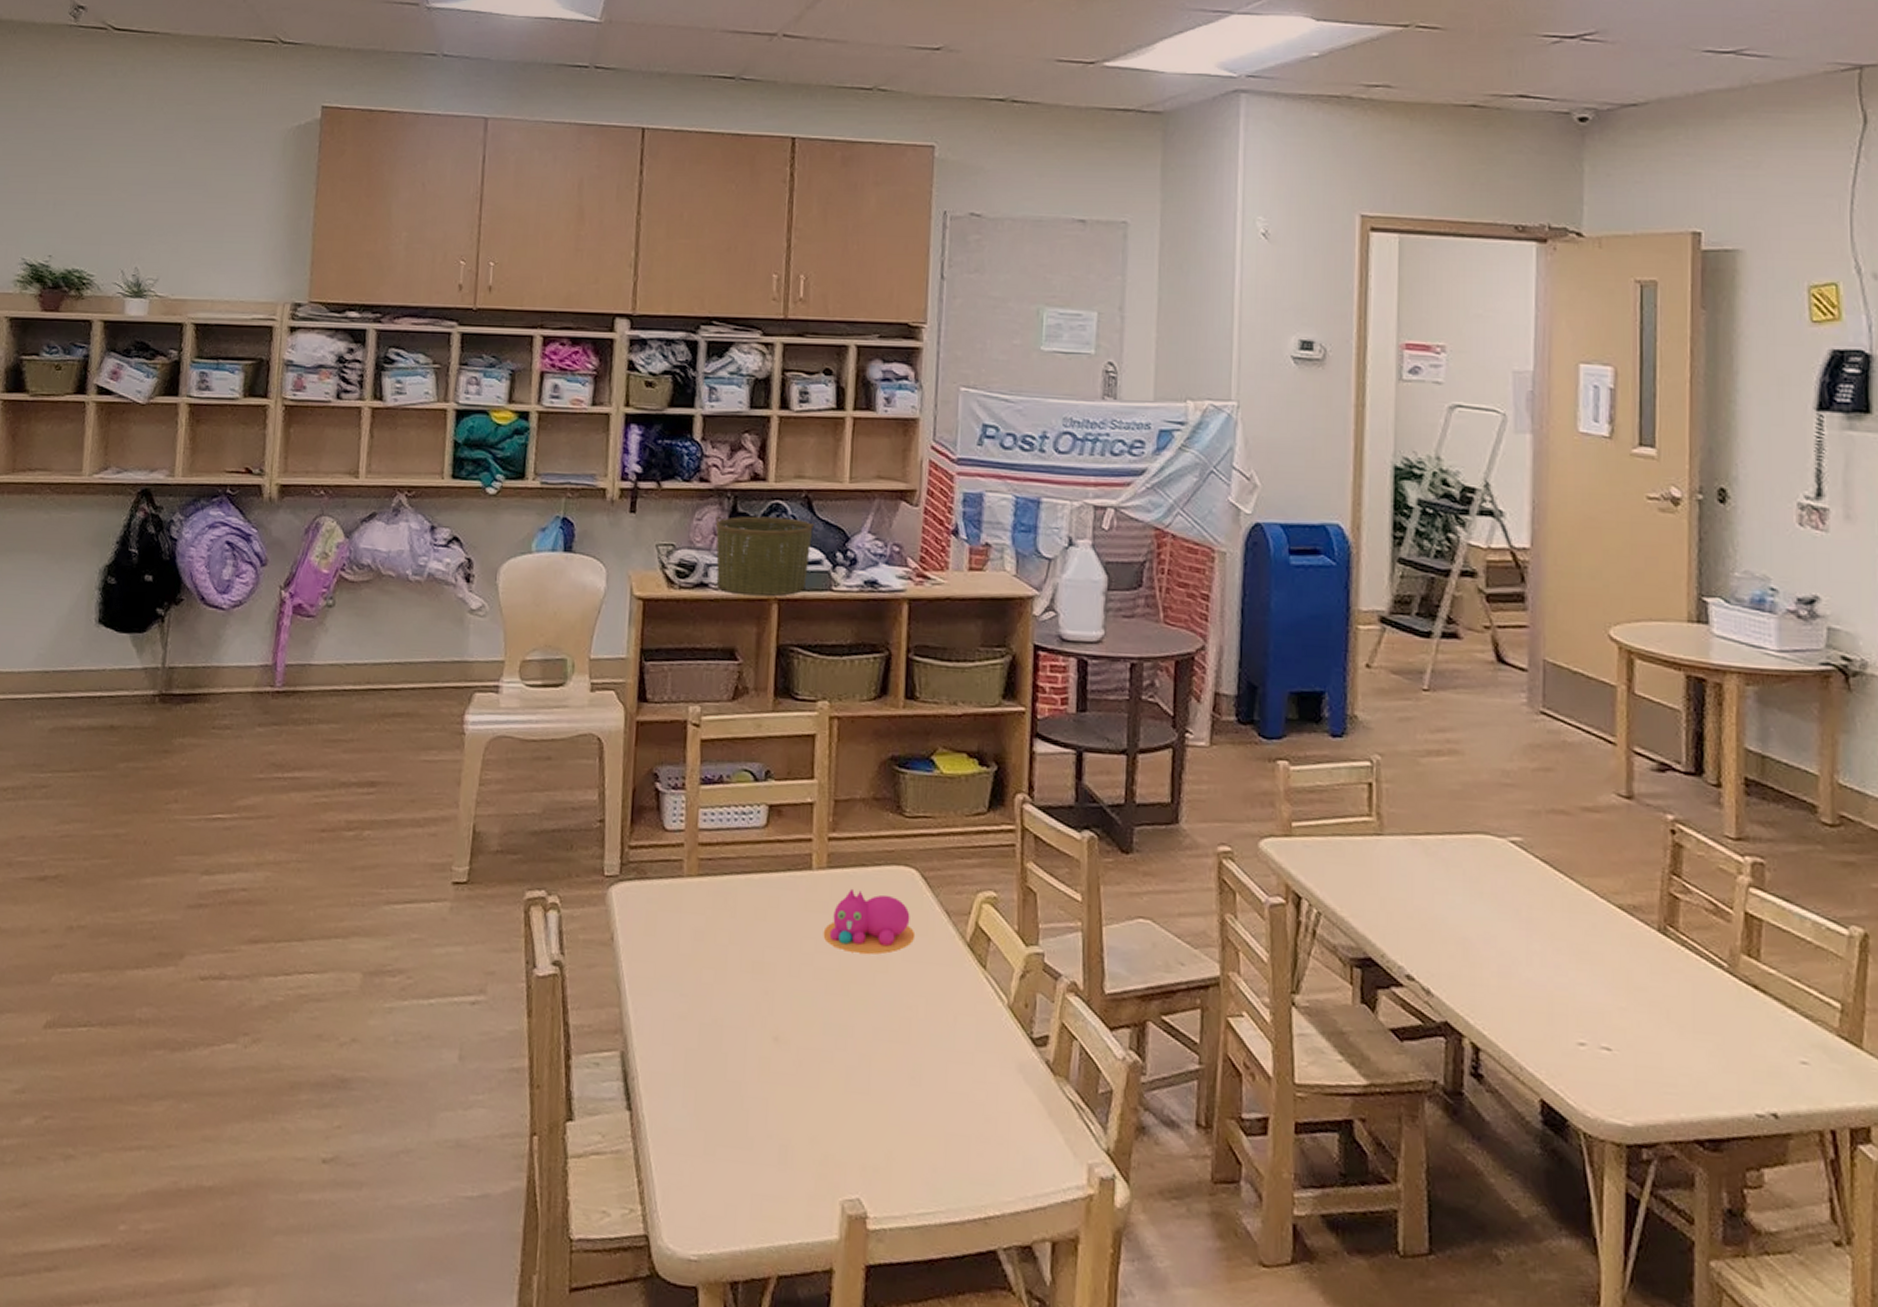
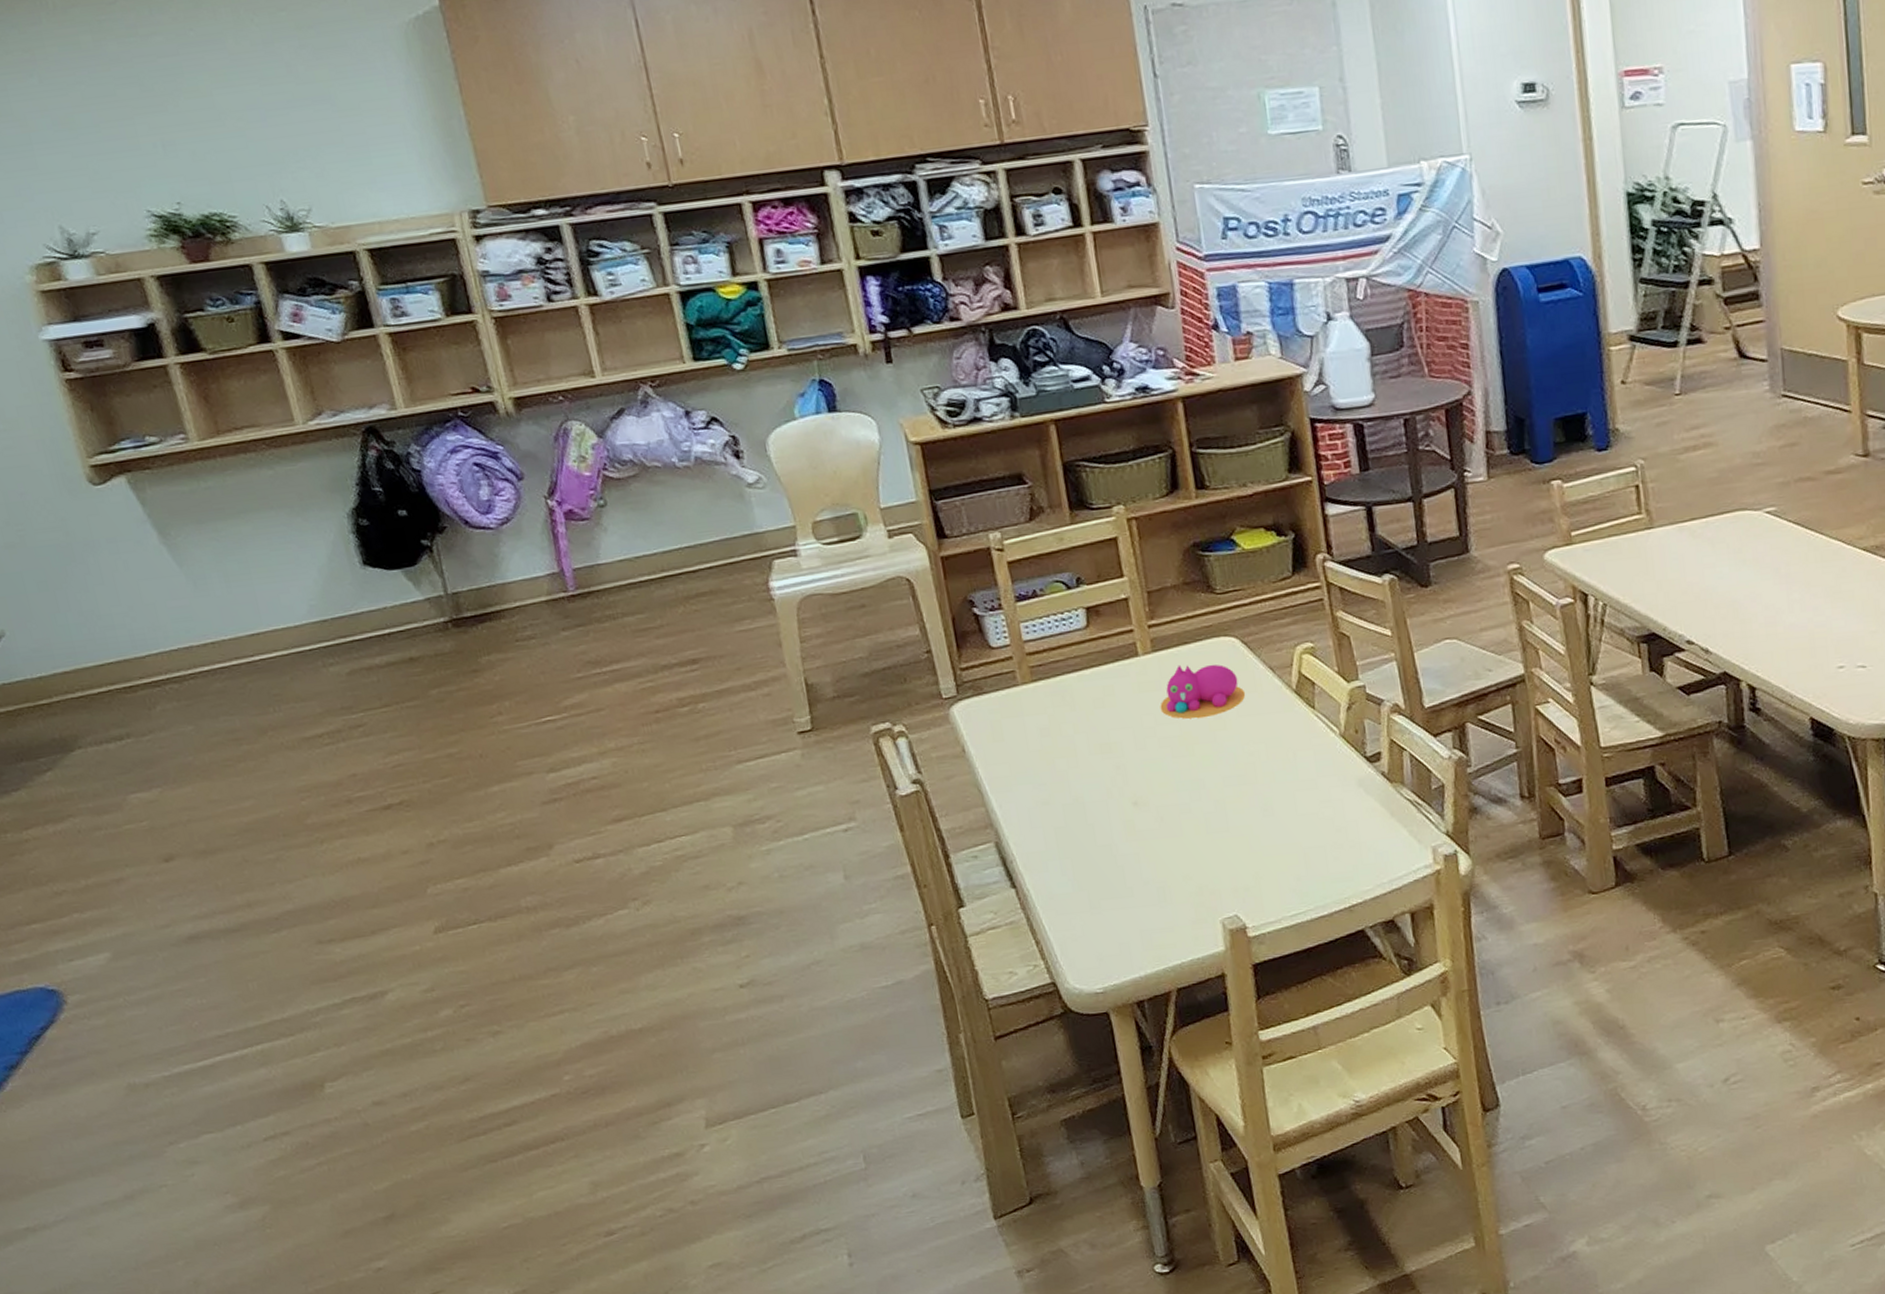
basket: present [715,515,815,597] -> none [975,341,1079,423]

